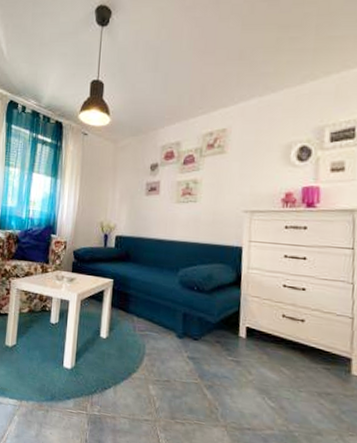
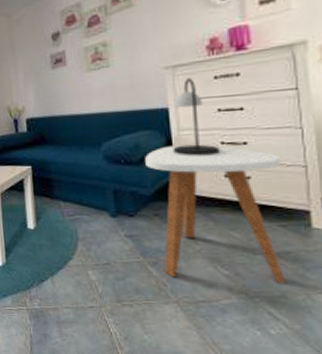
side table: none [215,281,333,423] -> present [145,145,286,285]
table lamp: none [240,224,282,296] -> present [172,78,221,157]

